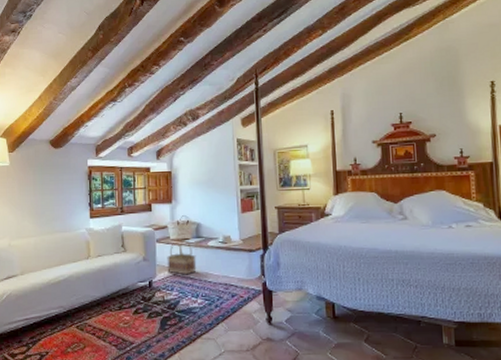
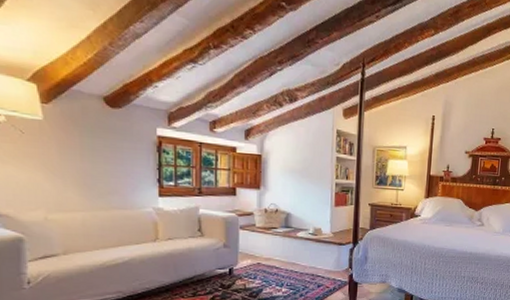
basket: present [167,240,197,275] -> none [251,229,284,264]

